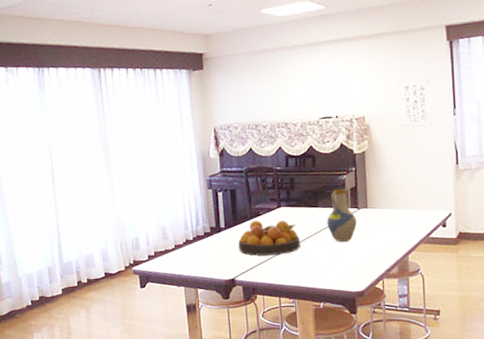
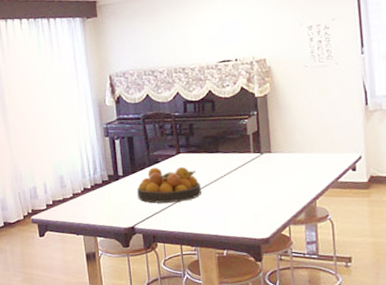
vase: present [327,188,357,242] -> none [228,133,260,188]

